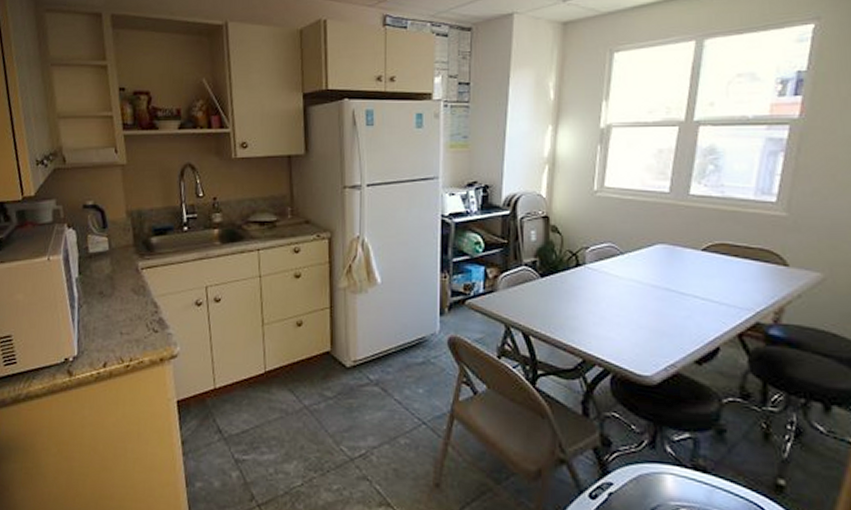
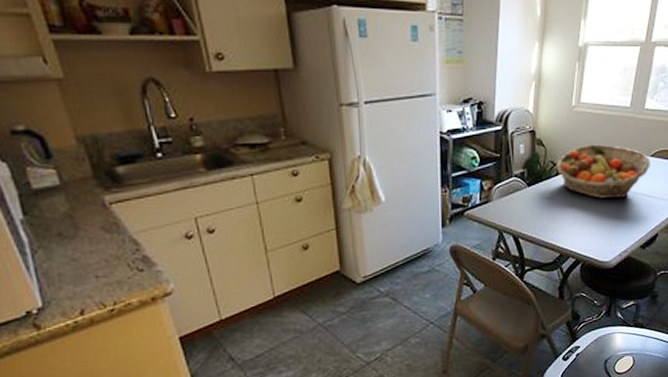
fruit basket: none [575,233,702,299] -> present [556,144,650,199]

